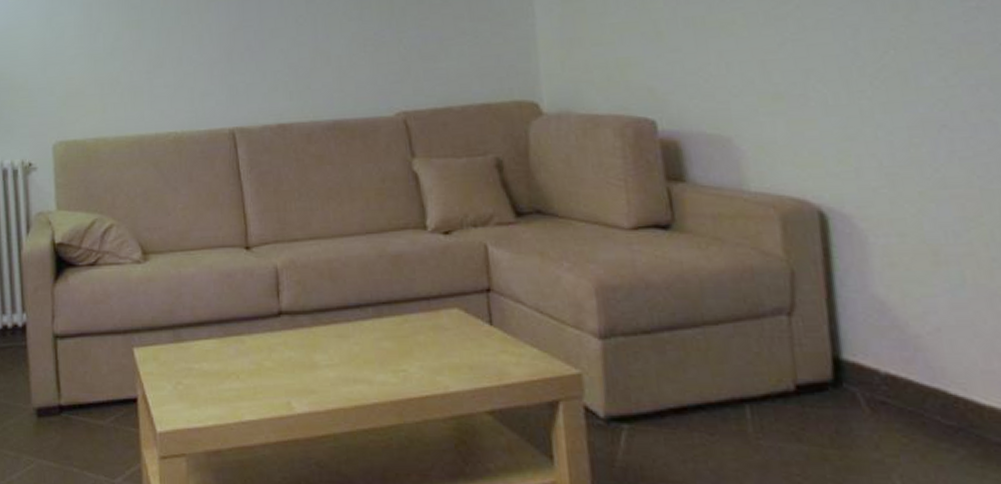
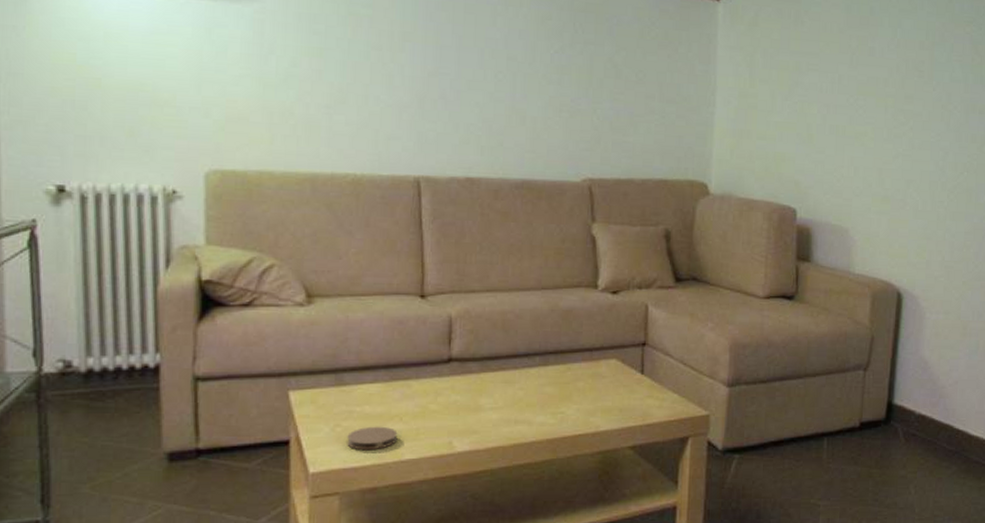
coaster: none [189,384,236,410] -> present [347,426,398,451]

